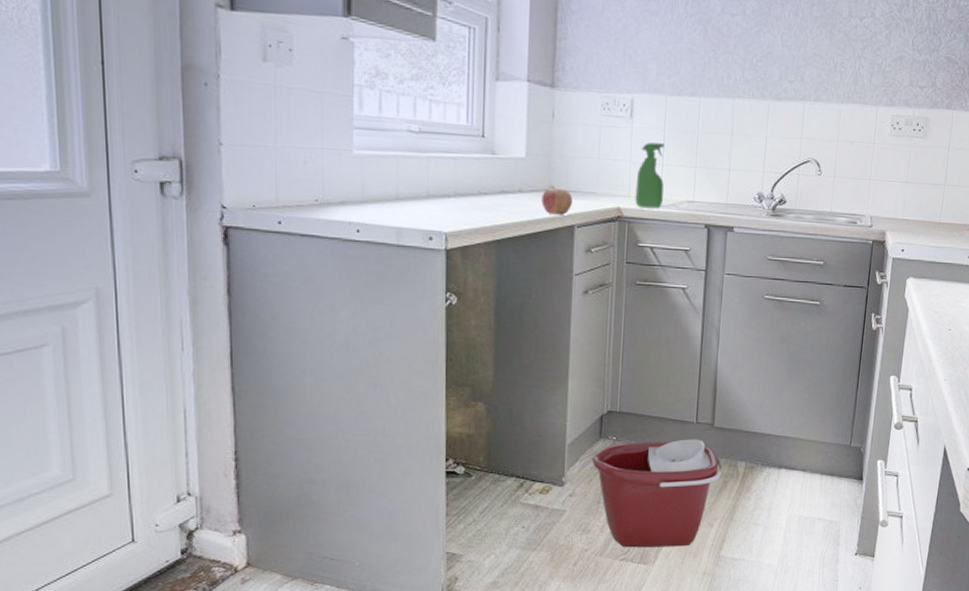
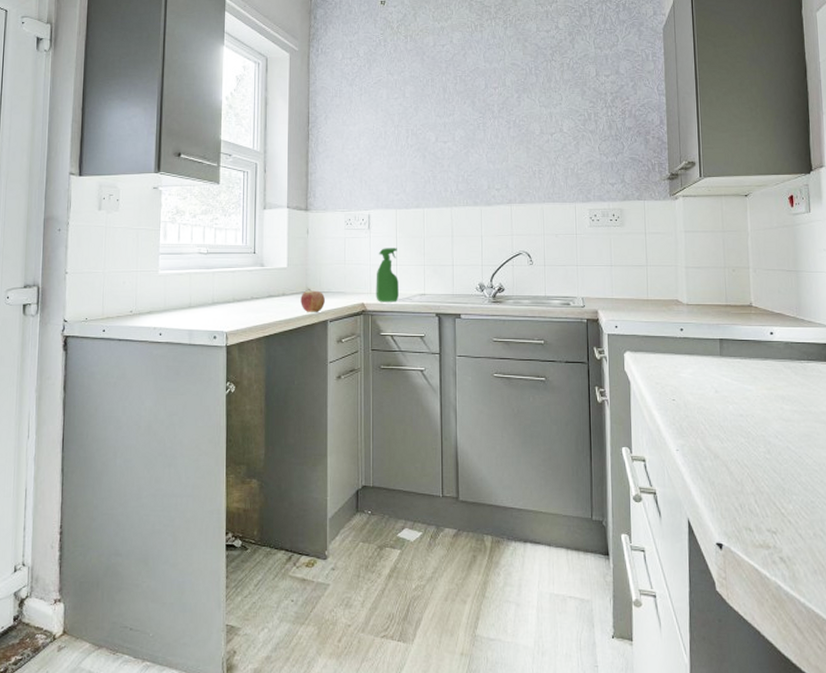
bucket: present [592,439,723,548] -> none [351,513,471,624]

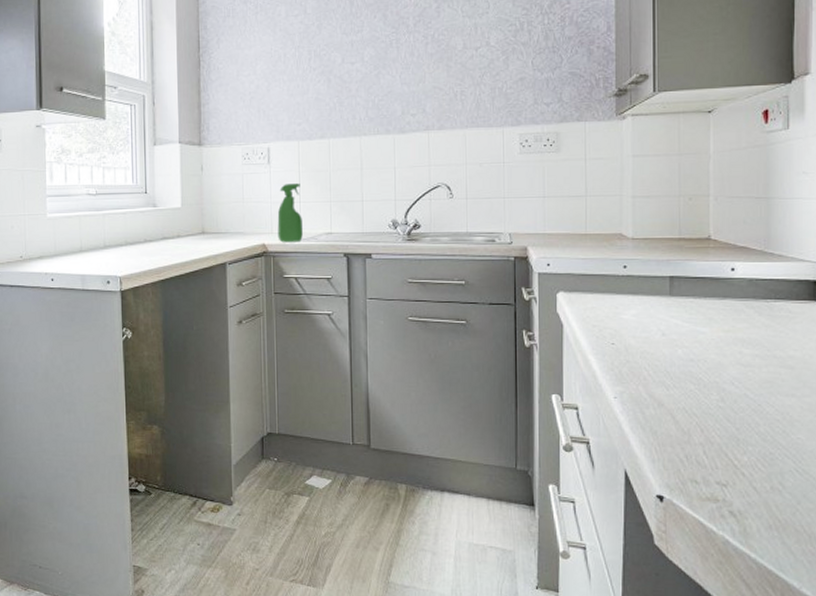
fruit: present [300,288,325,313] -> none [197,229,223,256]

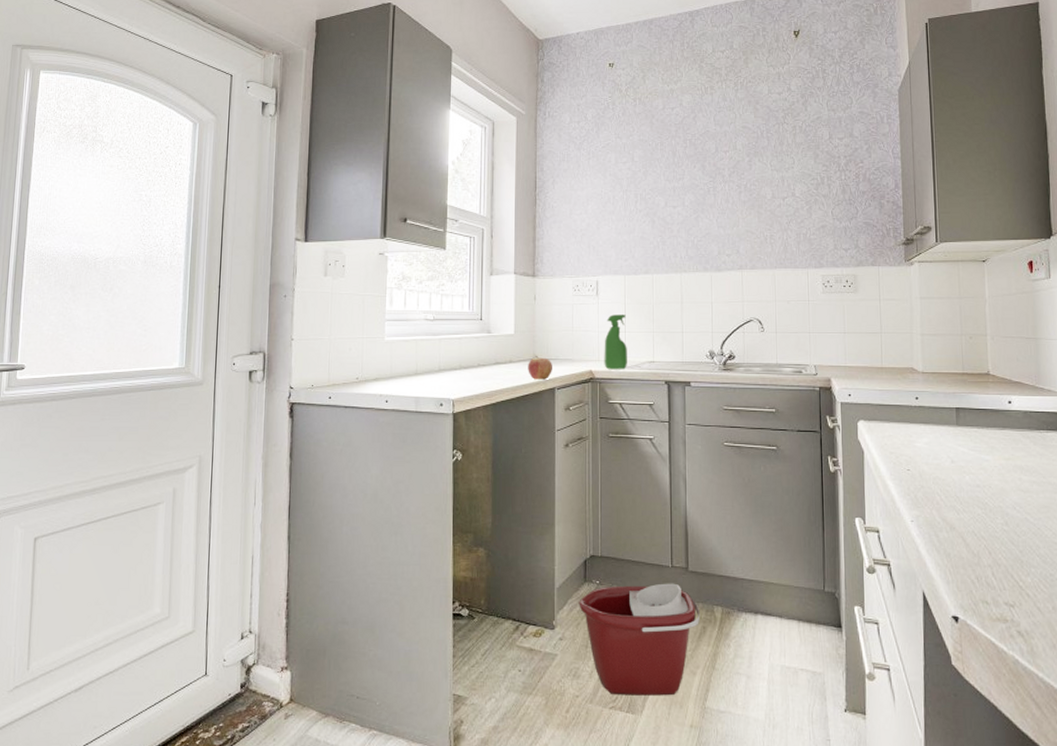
fruit: none [197,229,223,256] -> present [528,355,552,381]
bucket: none [257,460,384,571] -> present [579,583,701,696]

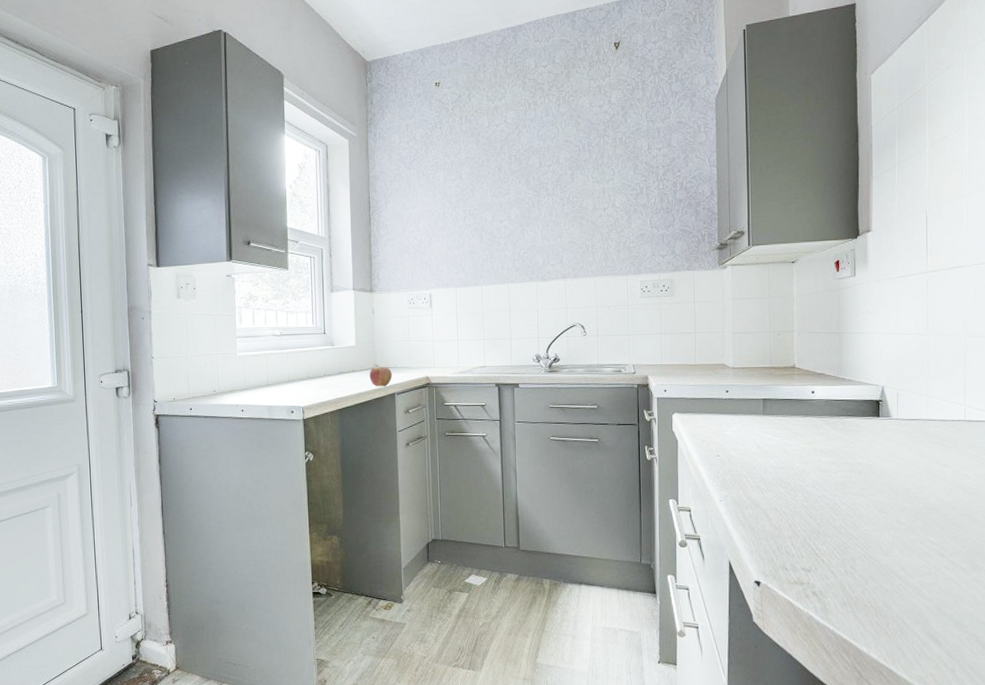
bucket: present [579,583,701,696] -> none [423,561,531,656]
spray bottle: present [604,314,627,370] -> none [438,324,461,375]

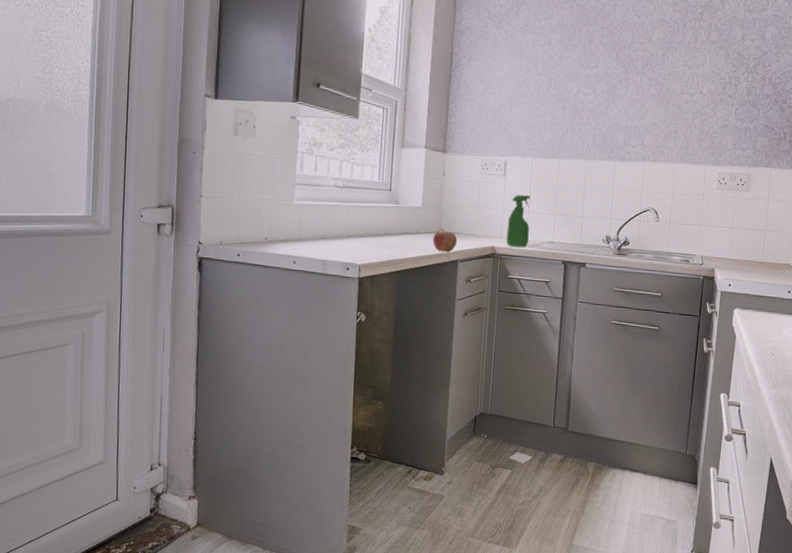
spray bottle: none [438,324,461,375] -> present [506,195,531,248]

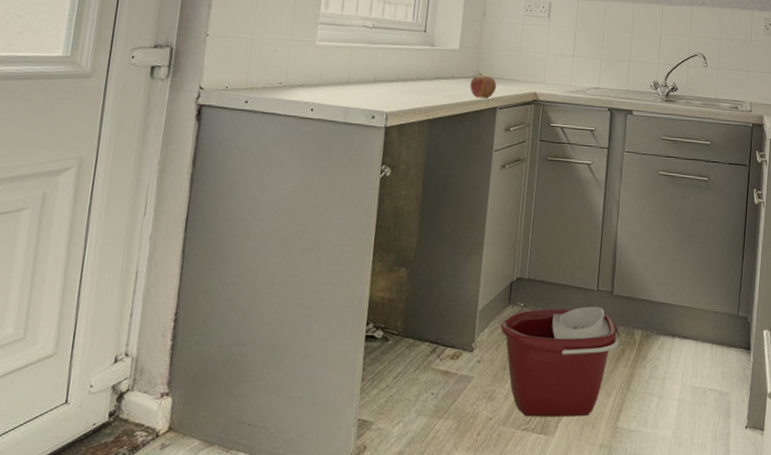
bucket: none [467,440,575,534] -> present [500,306,621,417]
spray bottle: present [506,195,531,248] -> none [549,38,576,94]

